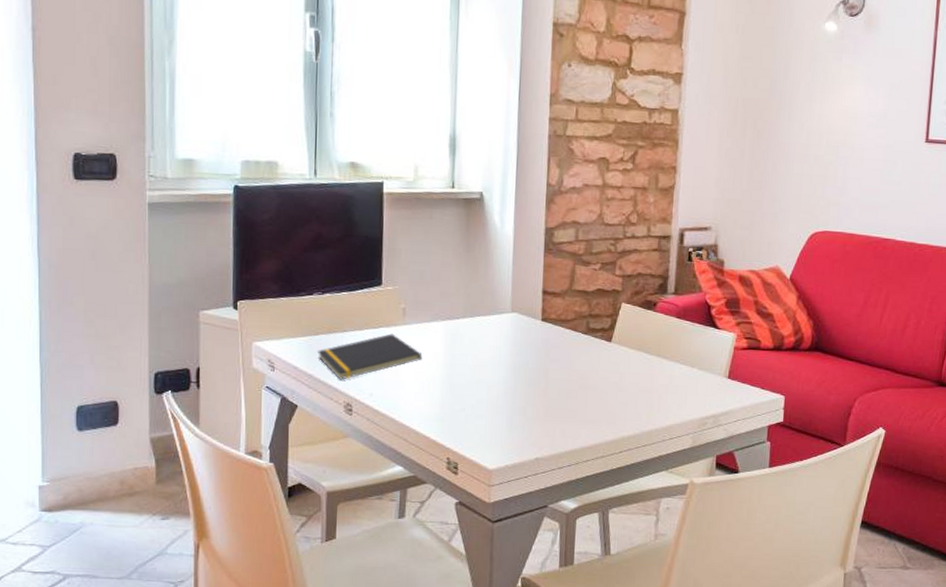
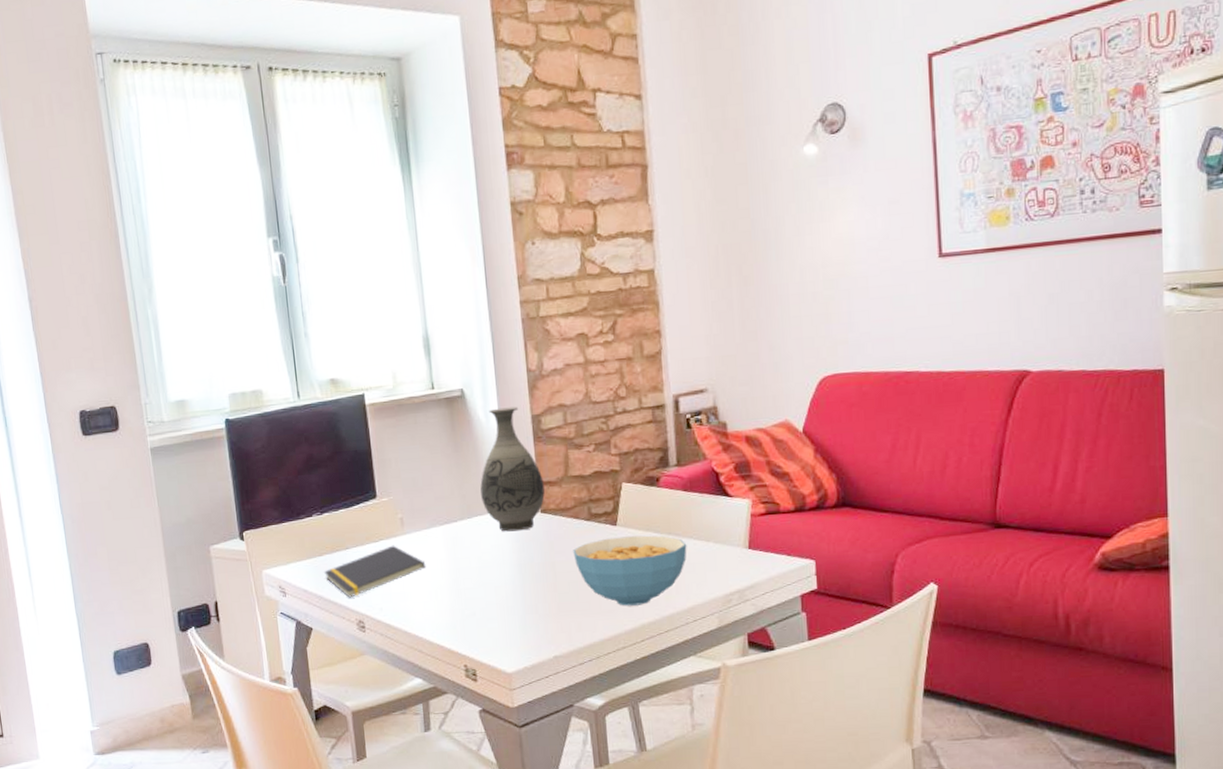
vase: none [486,216,548,336] -> present [480,406,545,532]
cereal bowl: none [567,352,673,419] -> present [573,535,687,606]

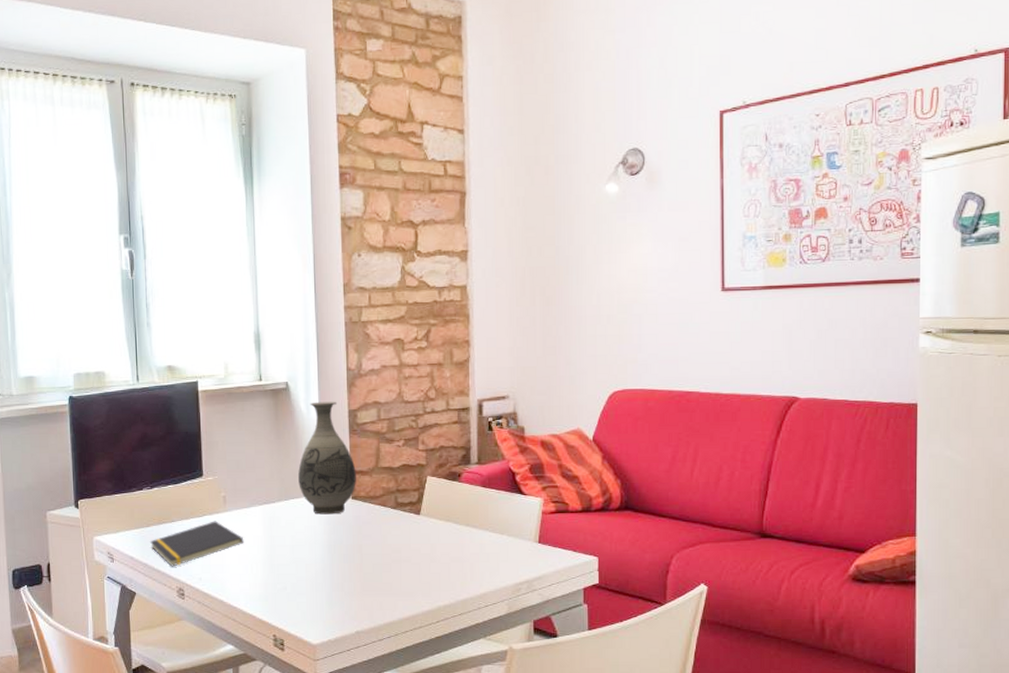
cereal bowl: present [573,535,687,606] -> none [379,525,483,589]

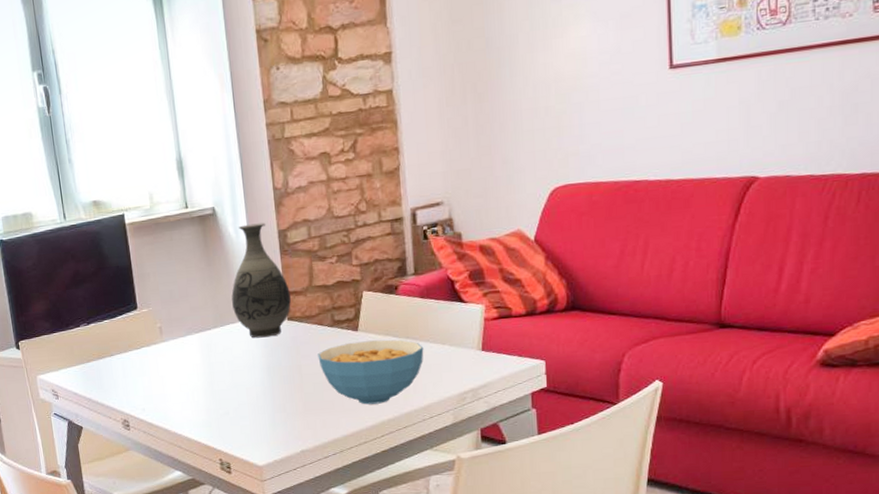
notepad: present [149,521,244,567] -> none [91,352,184,400]
cereal bowl: none [379,525,483,589] -> present [318,339,424,405]

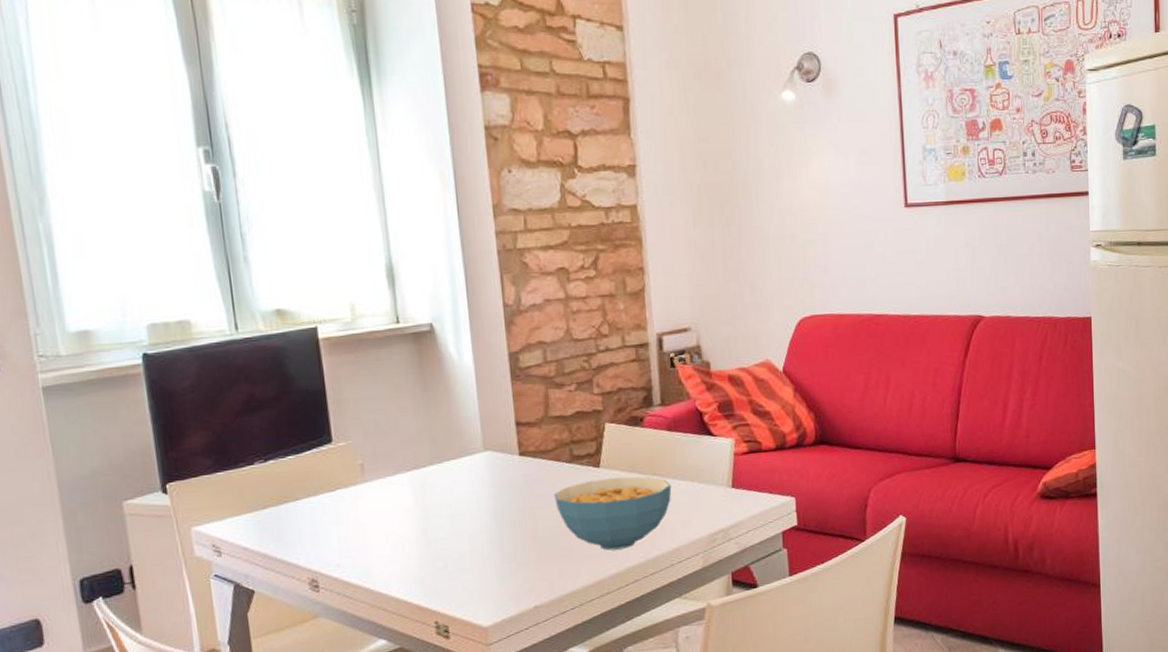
vase: present [231,222,291,338] -> none [452,343,523,477]

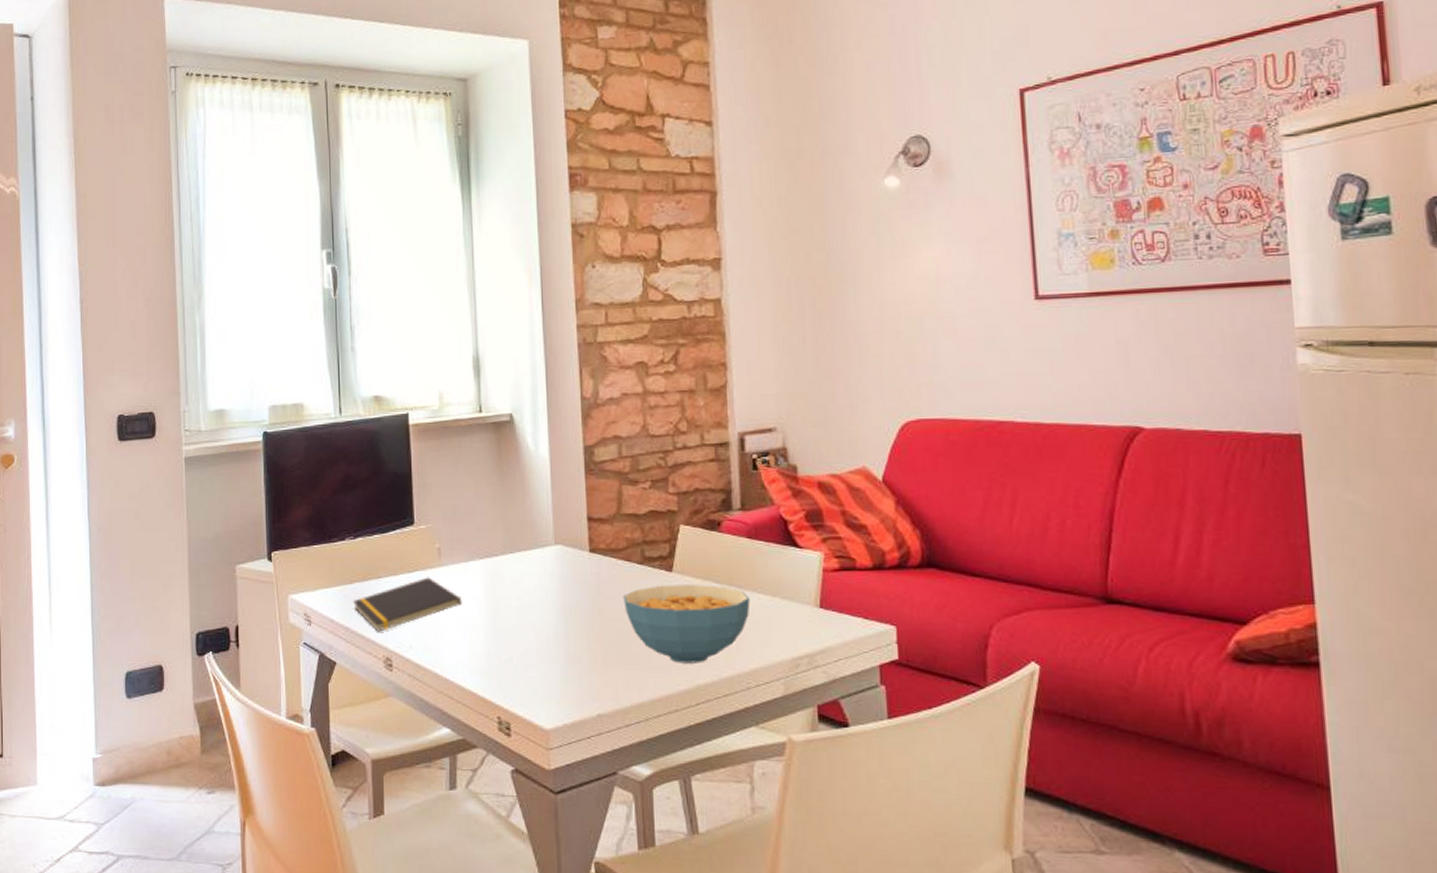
notepad: none [267,494,391,555] -> present [352,577,462,632]

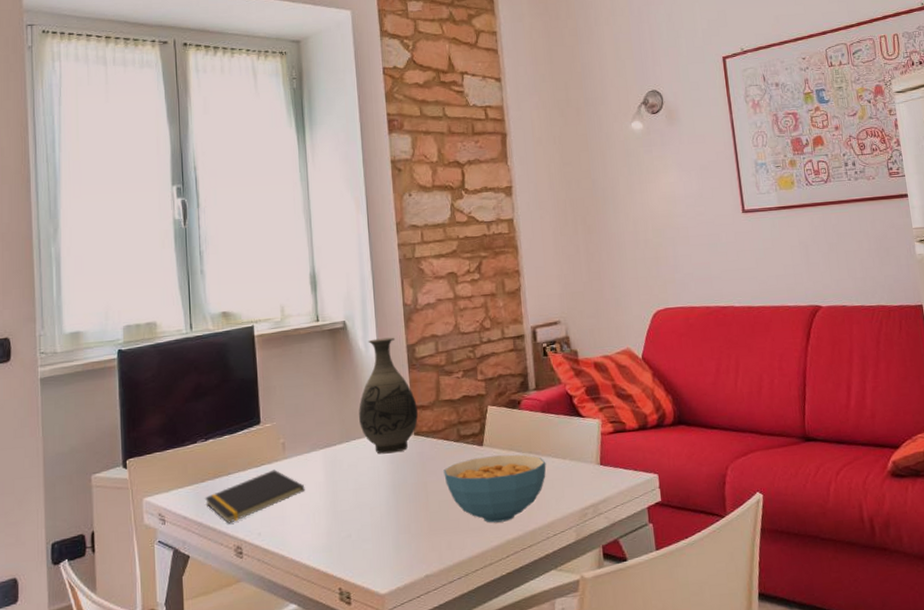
vase: none [525,436,595,571] -> present [359,337,418,454]

